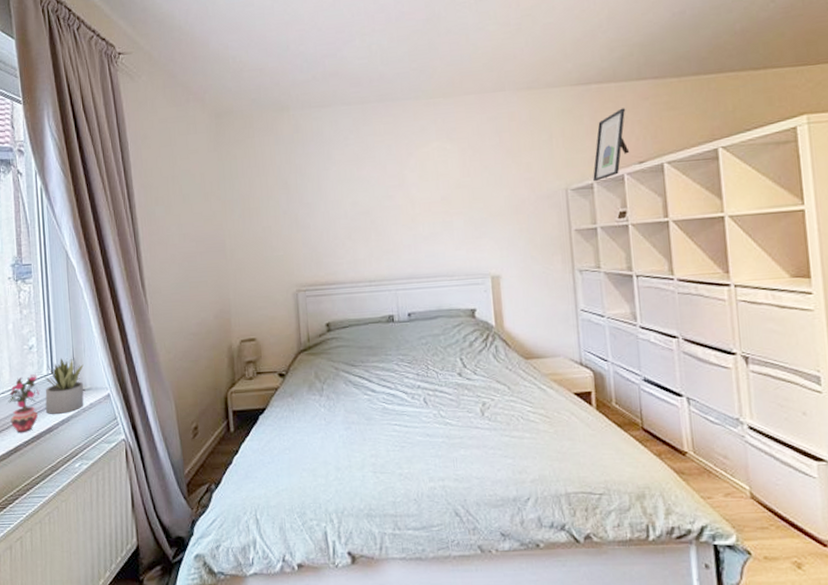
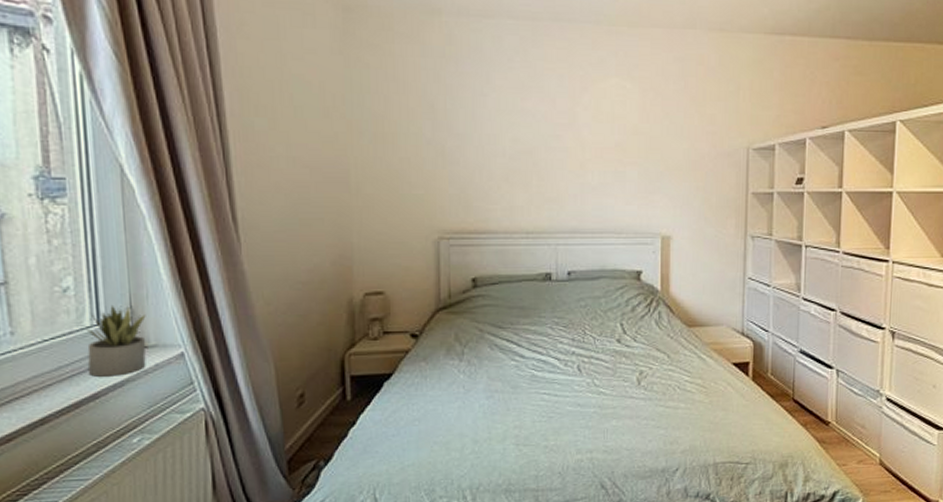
potted flower: present [8,373,40,433] -> none [29,324,80,400]
picture frame: present [593,108,630,182] -> none [776,66,816,143]

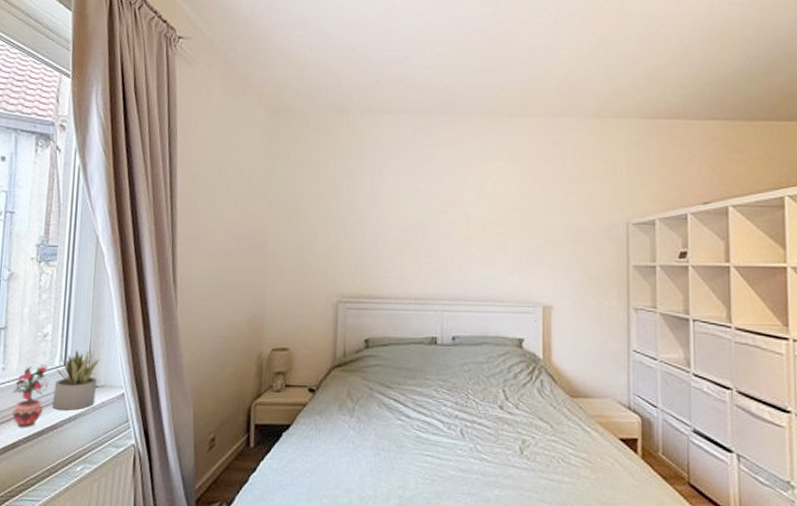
potted flower: none [29,324,80,400] -> present [12,363,49,427]

